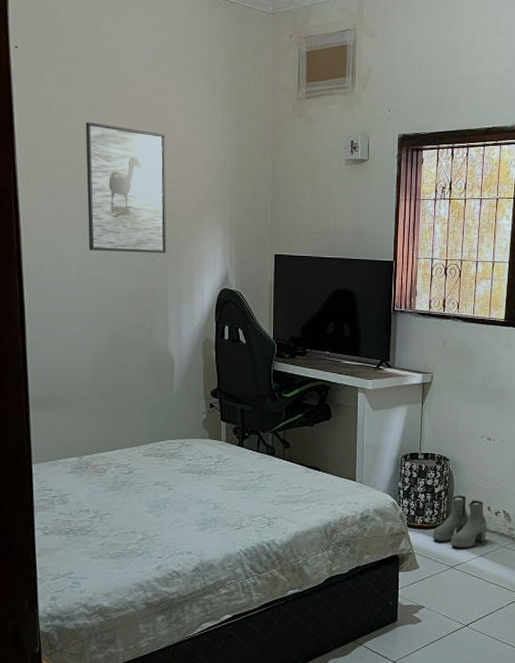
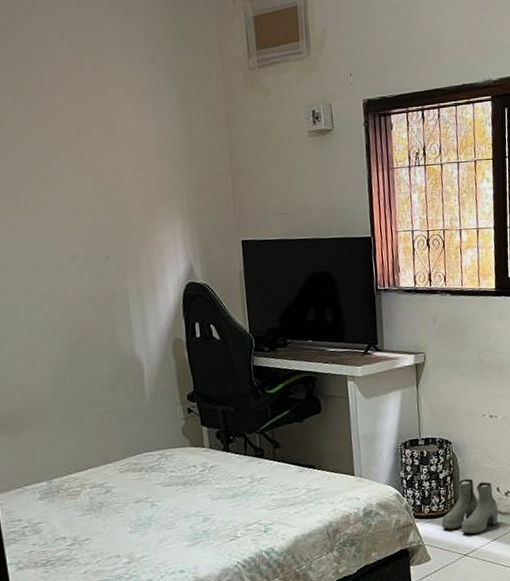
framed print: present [85,122,167,254] -> none [13,111,122,254]

